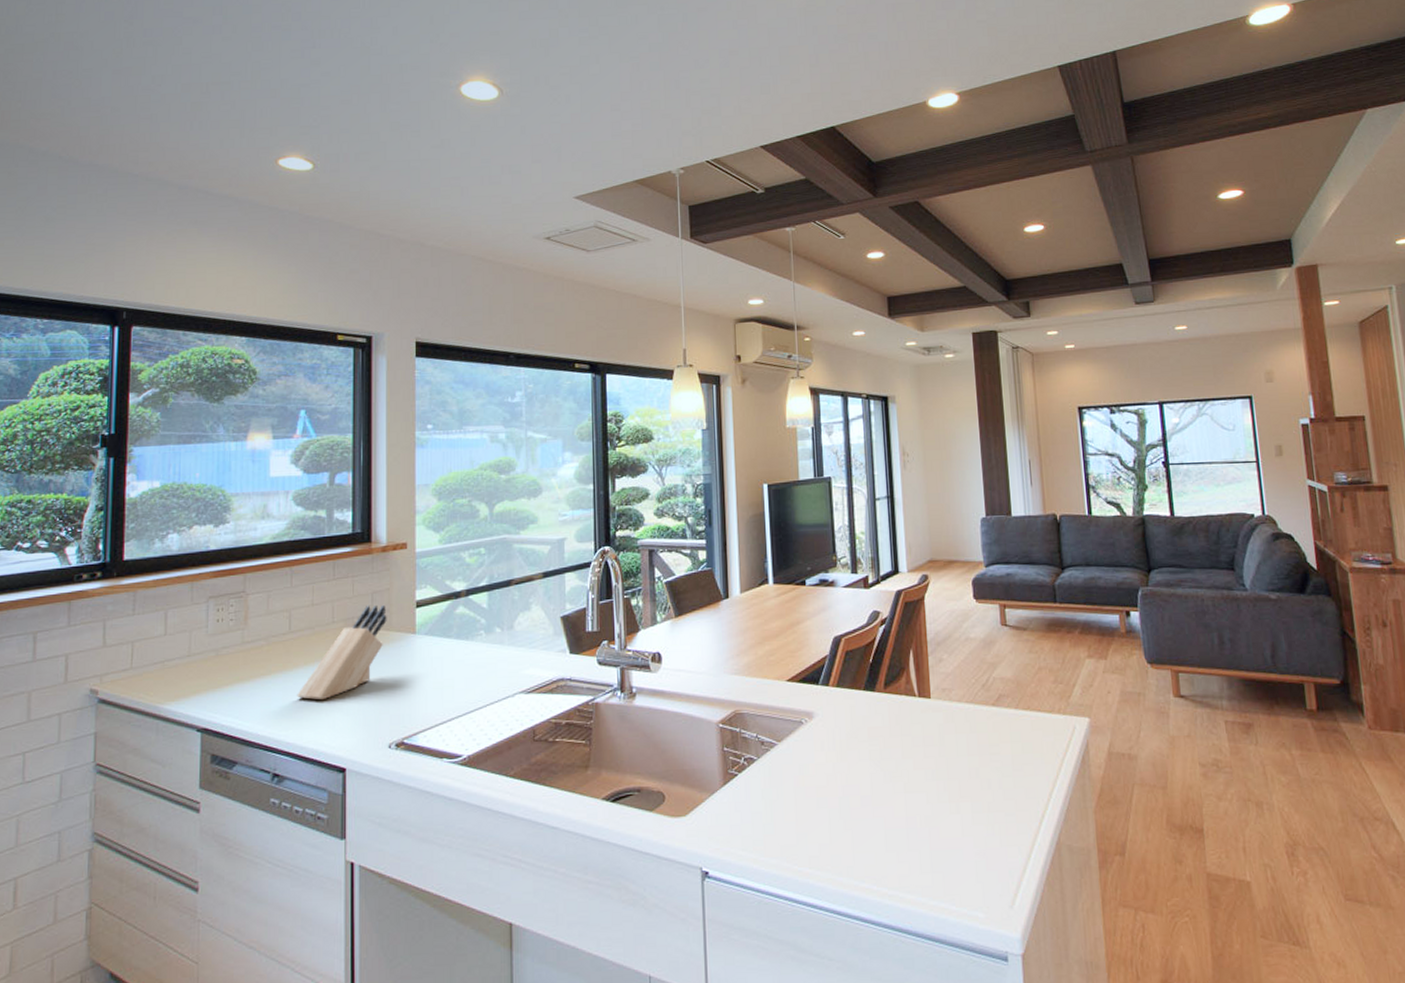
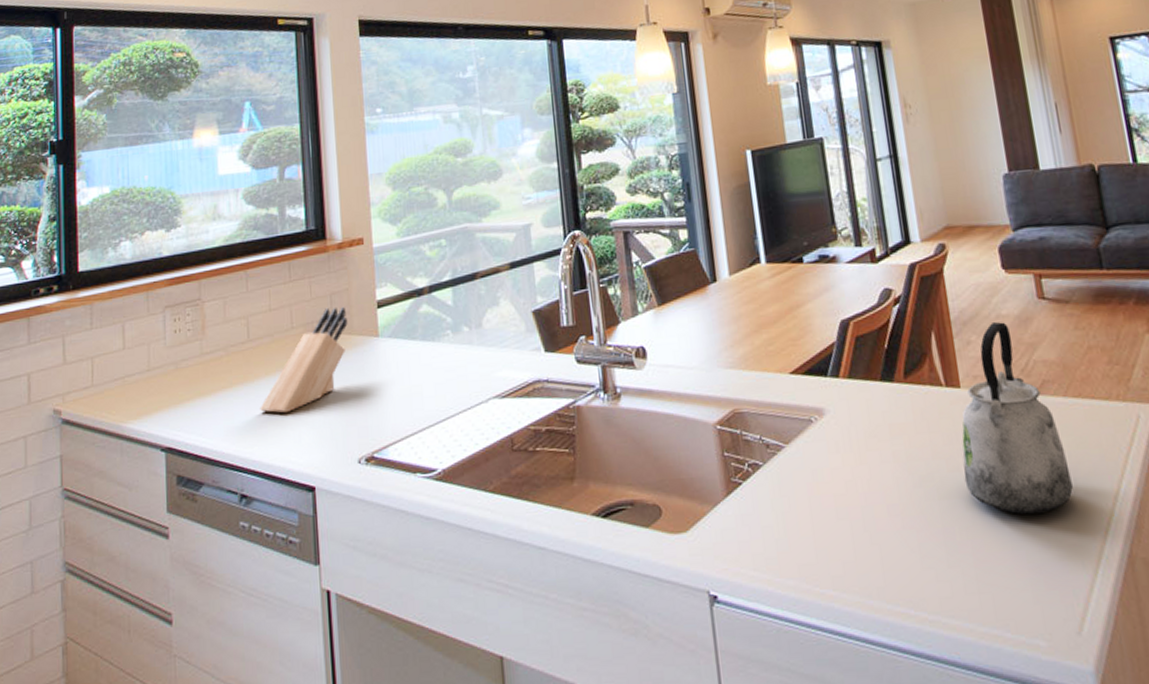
kettle: none [927,644,1016,808] -> present [962,322,1073,515]

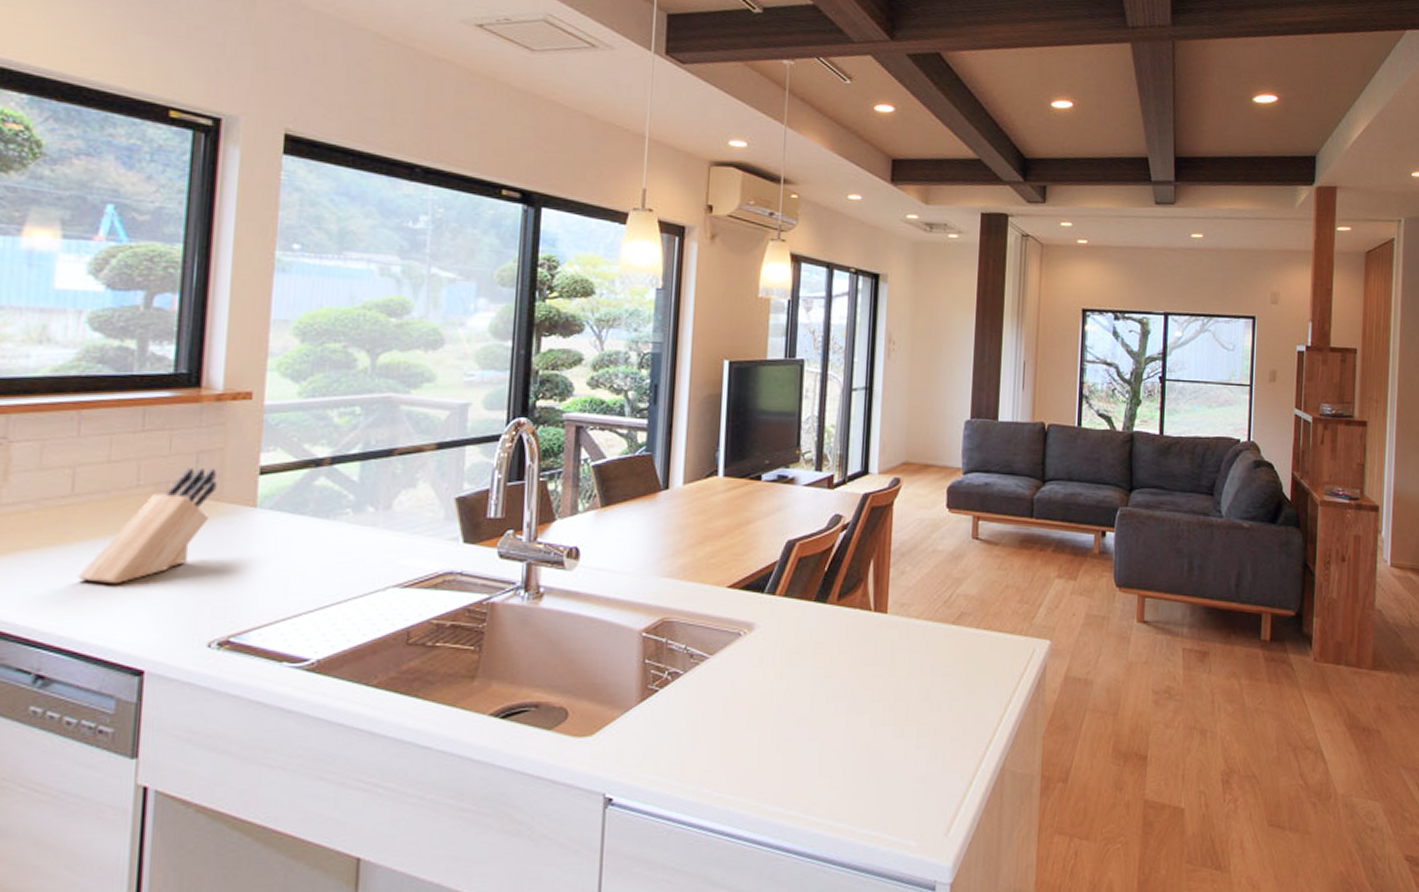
kettle: present [962,322,1073,515] -> none [874,556,968,731]

